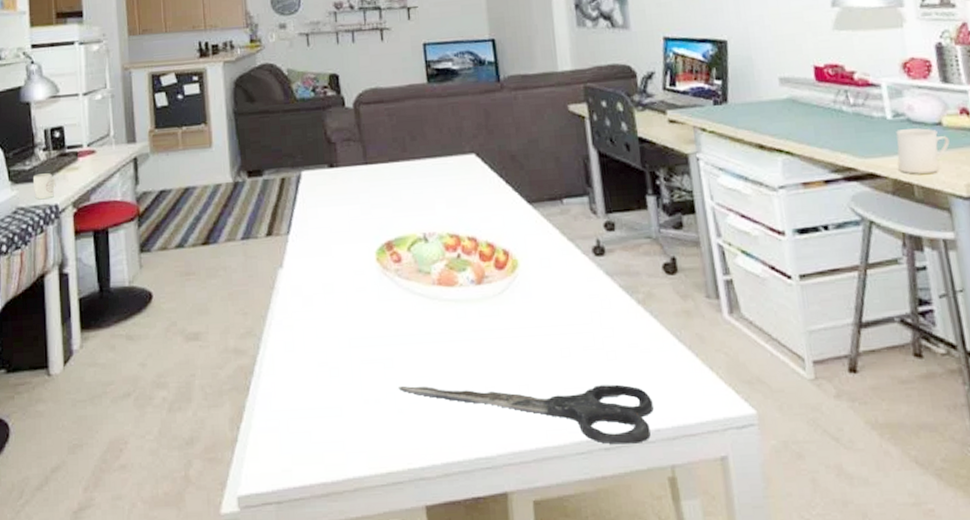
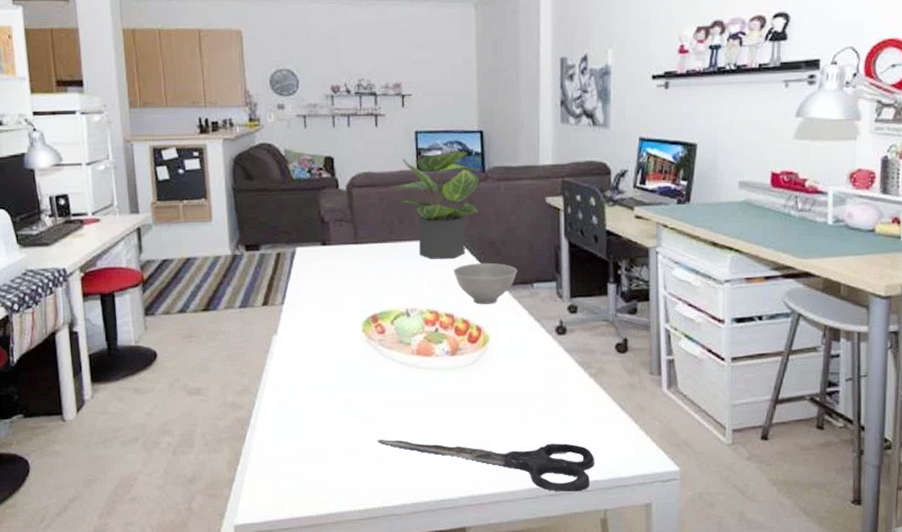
mug: present [32,173,56,200] -> none [40,238,63,263]
potted plant: none [400,60,497,178] -> present [390,150,481,259]
bowl: none [473,178,545,225] -> present [453,262,518,305]
mug: present [896,128,950,175] -> none [831,234,878,276]

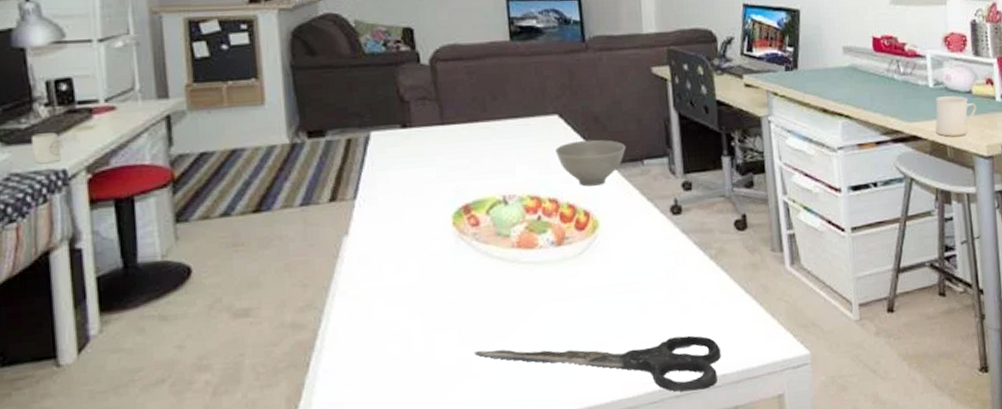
mug: none [40,238,63,263] -> present [30,132,64,164]
potted plant: present [390,150,481,259] -> none [480,19,581,139]
mug: none [831,234,878,276] -> present [935,96,977,137]

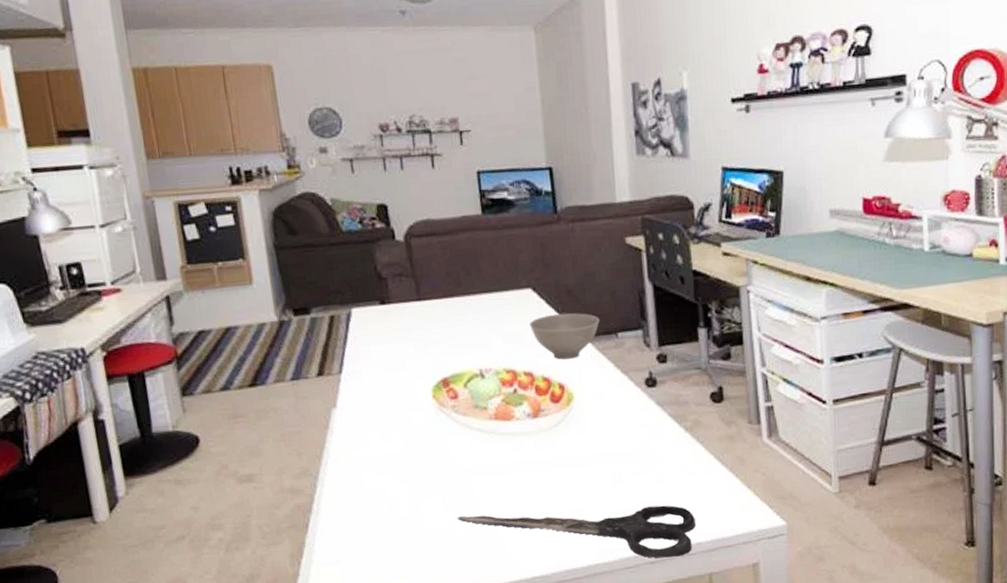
mug: present [30,132,64,164] -> none [51,314,80,344]
mug: present [935,96,977,137] -> none [929,259,977,305]

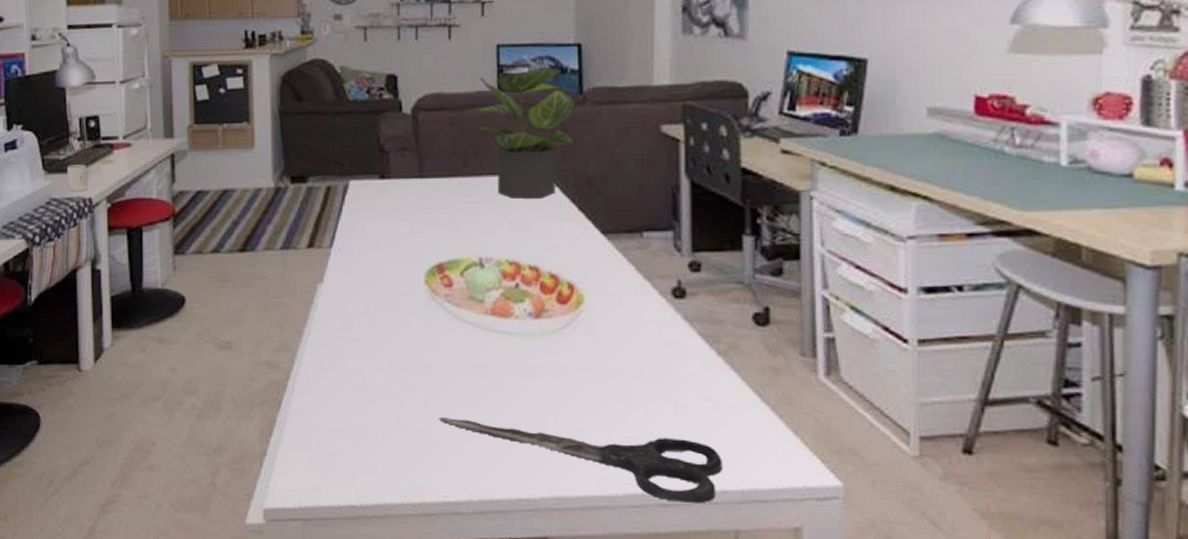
mug: none [51,314,80,344] -> present [66,164,90,192]
potted plant: none [453,190,554,313] -> present [464,67,578,199]
bowl: present [529,312,600,360] -> none [540,204,623,256]

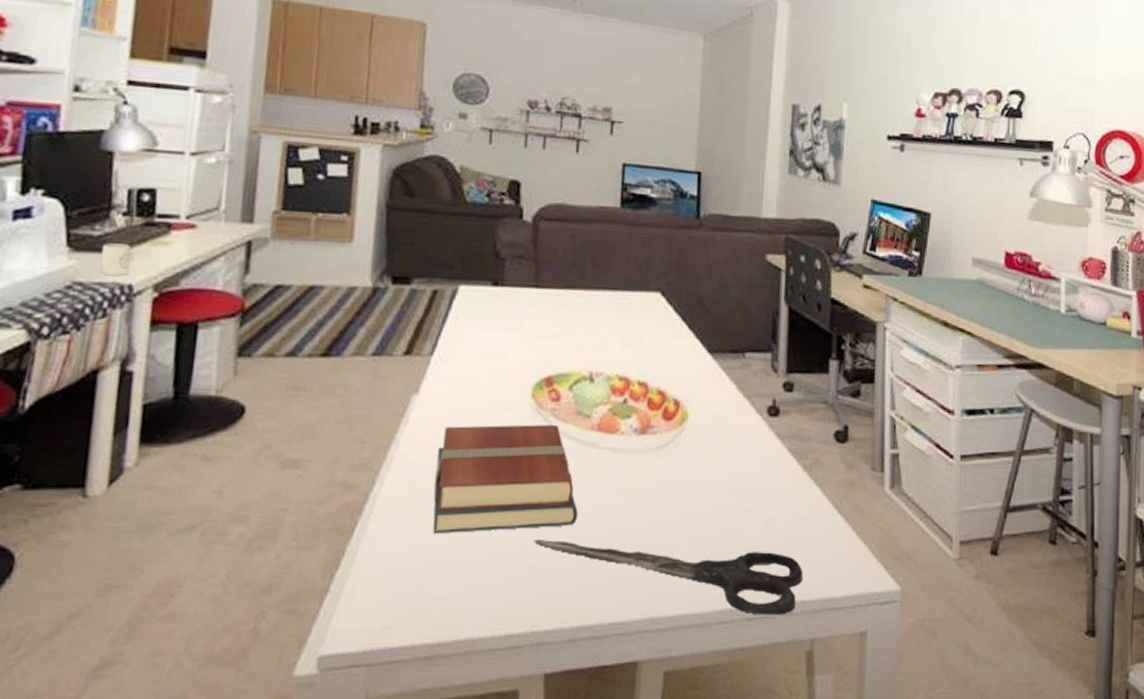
books: none [345,310,478,410] -> present [432,424,578,534]
potted plant: present [464,67,578,199] -> none [586,190,695,316]

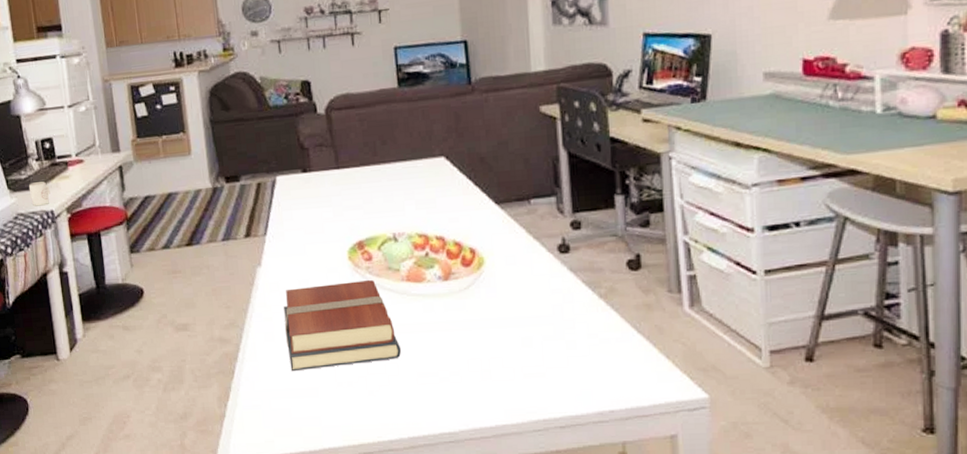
scissors: present [534,540,803,615] -> none [369,371,609,423]

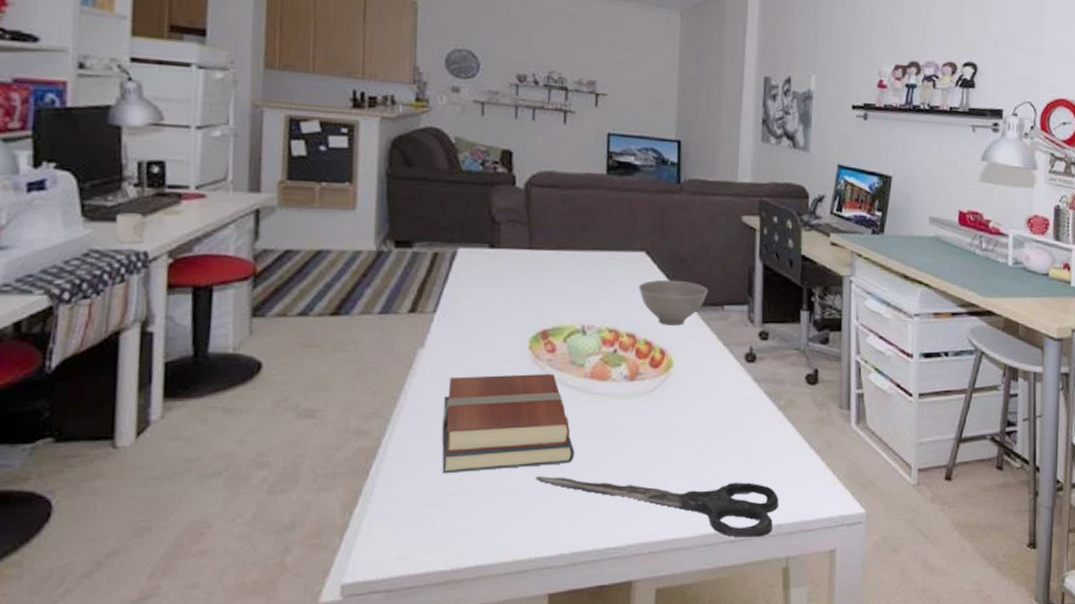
scissors: none [369,371,609,423] -> present [535,476,779,537]
bowl: none [442,180,513,225] -> present [639,279,709,326]

